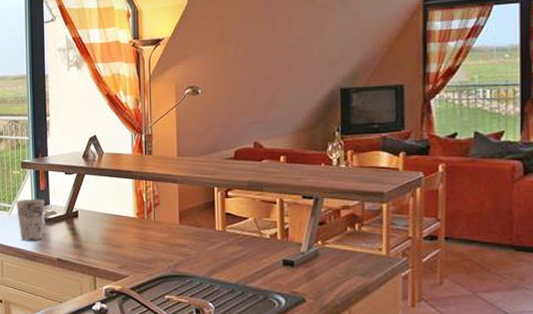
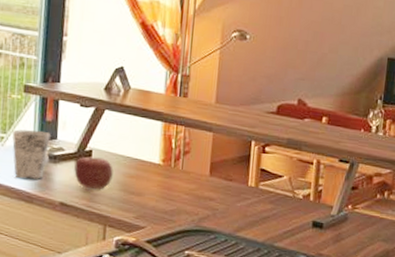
apple: none [65,217,97,245] -> present [74,156,113,190]

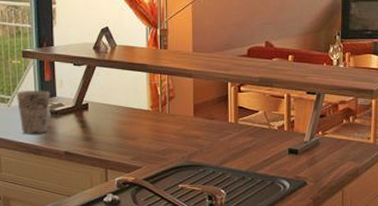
apple: present [74,156,113,190] -> none [74,109,109,138]

